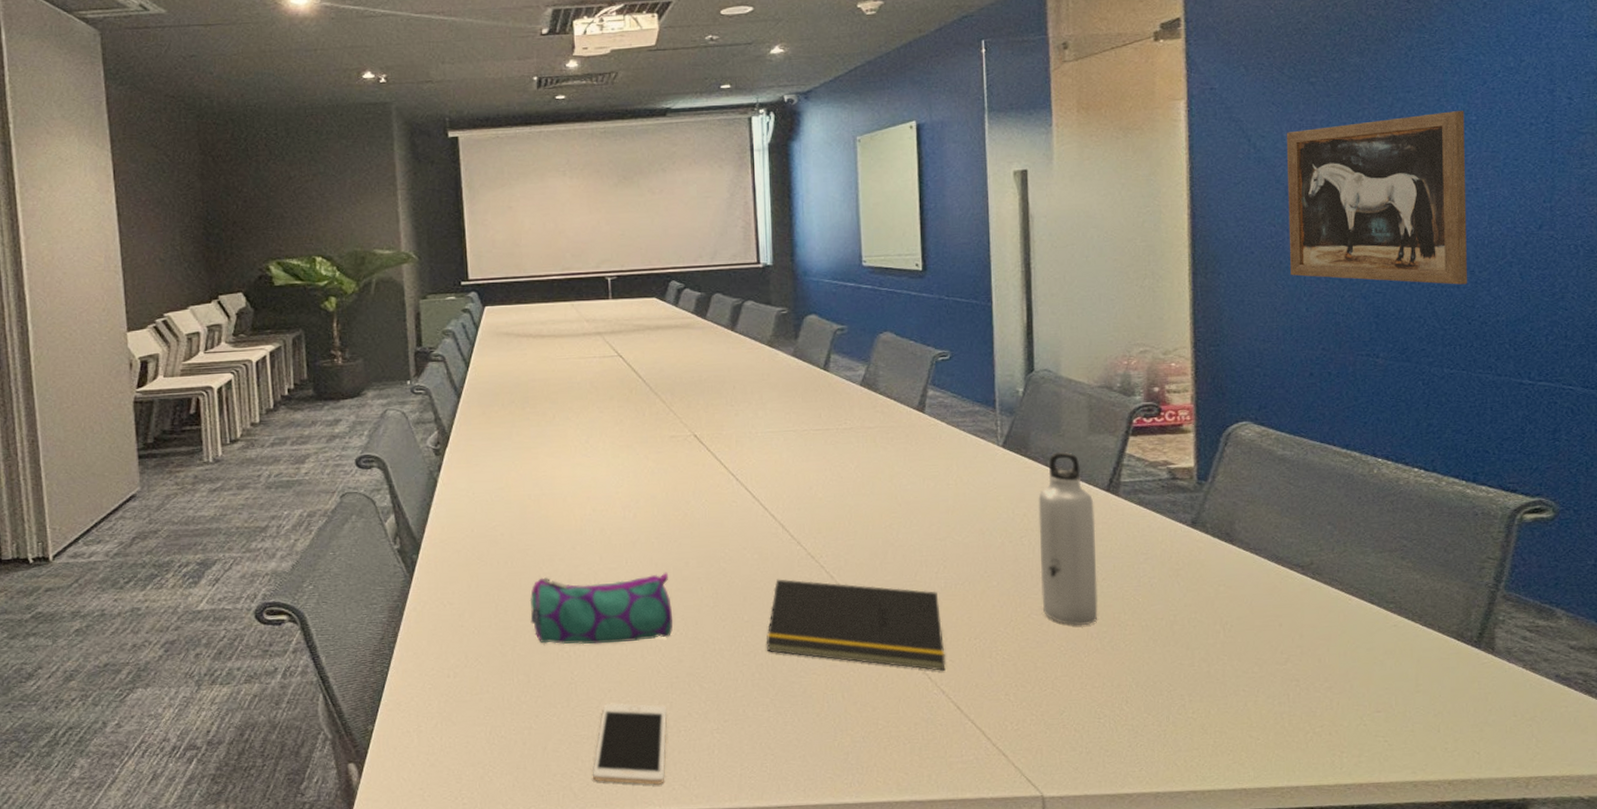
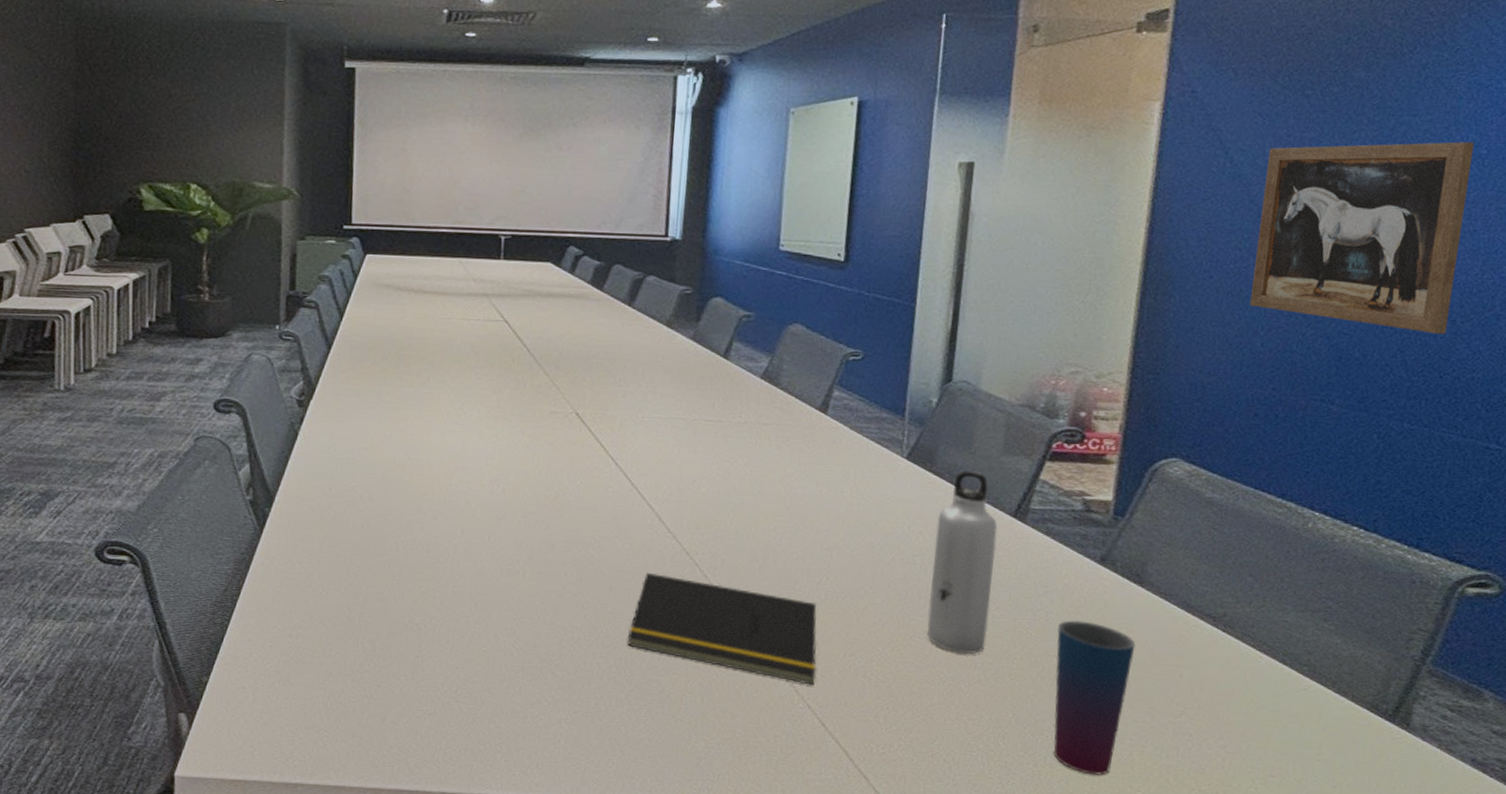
pencil case: present [529,572,673,645] -> none [382,544,532,621]
cell phone: present [593,702,667,785] -> none [431,680,515,769]
cup: none [1162,582,1235,729] -> present [1053,620,1136,775]

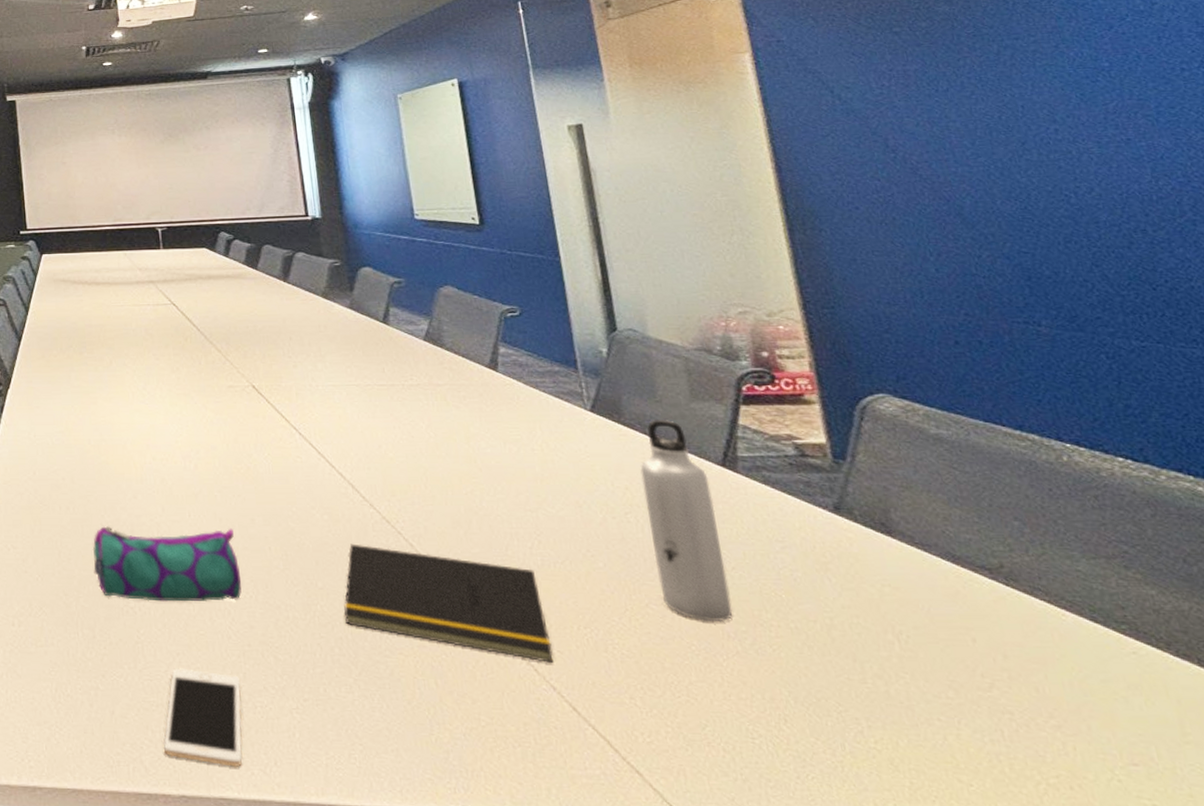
pencil case: none [382,544,532,621] -> present [92,525,242,602]
cell phone: none [431,680,515,769] -> present [164,667,242,767]
cup: present [1053,620,1136,775] -> none [809,579,927,766]
wall art: present [1250,141,1475,334] -> none [875,57,1140,245]

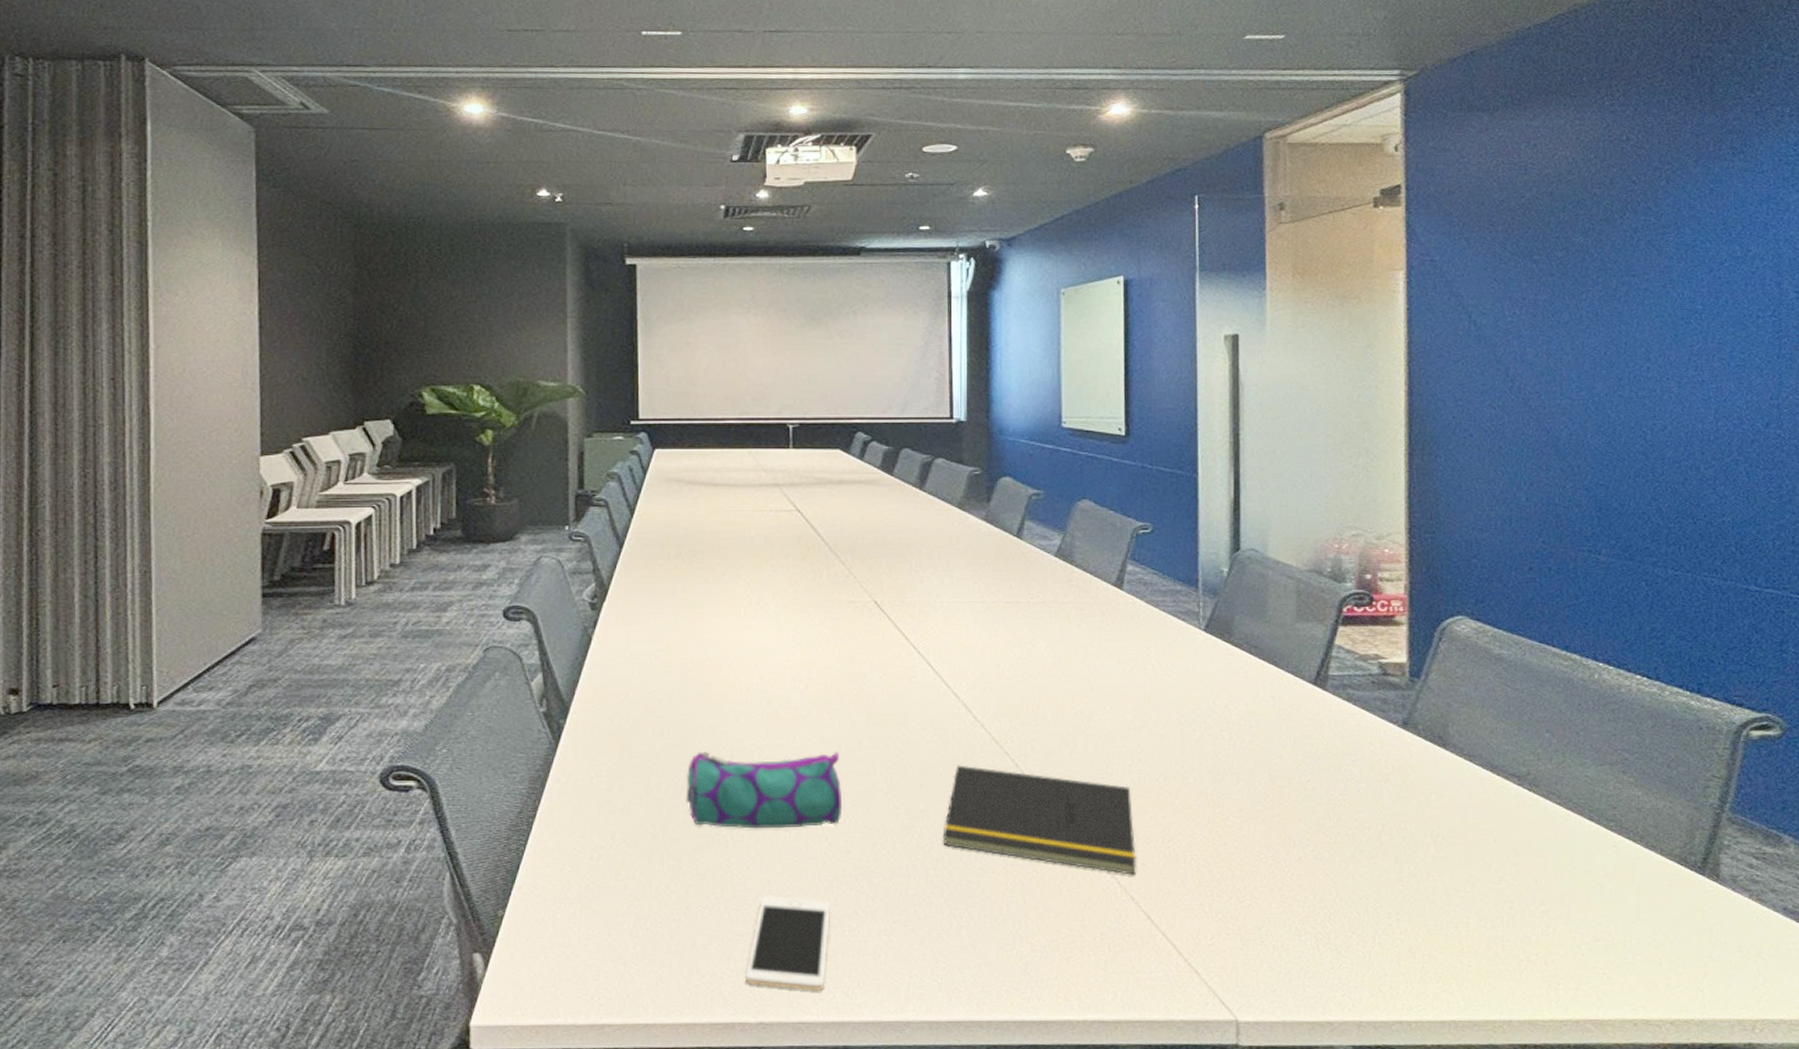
water bottle: present [640,419,733,623] -> none [1241,638,1301,832]

